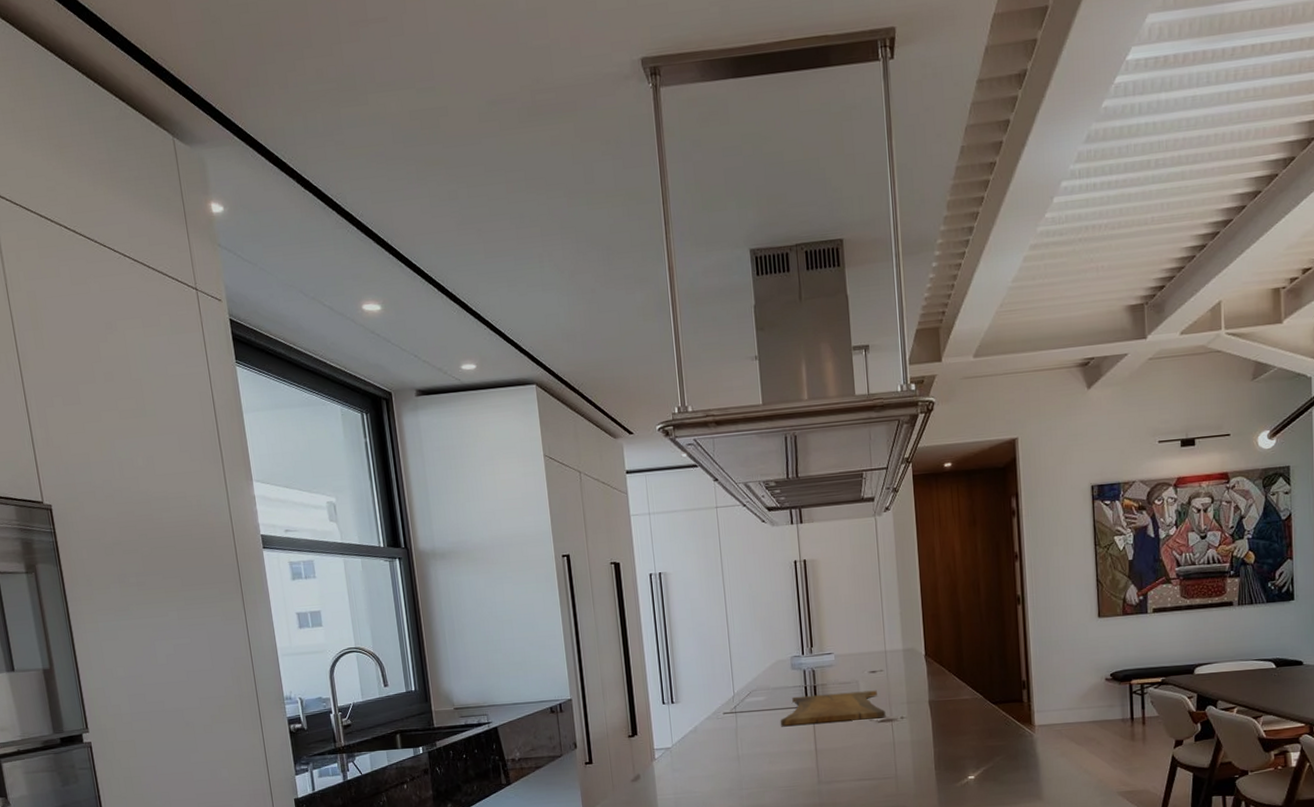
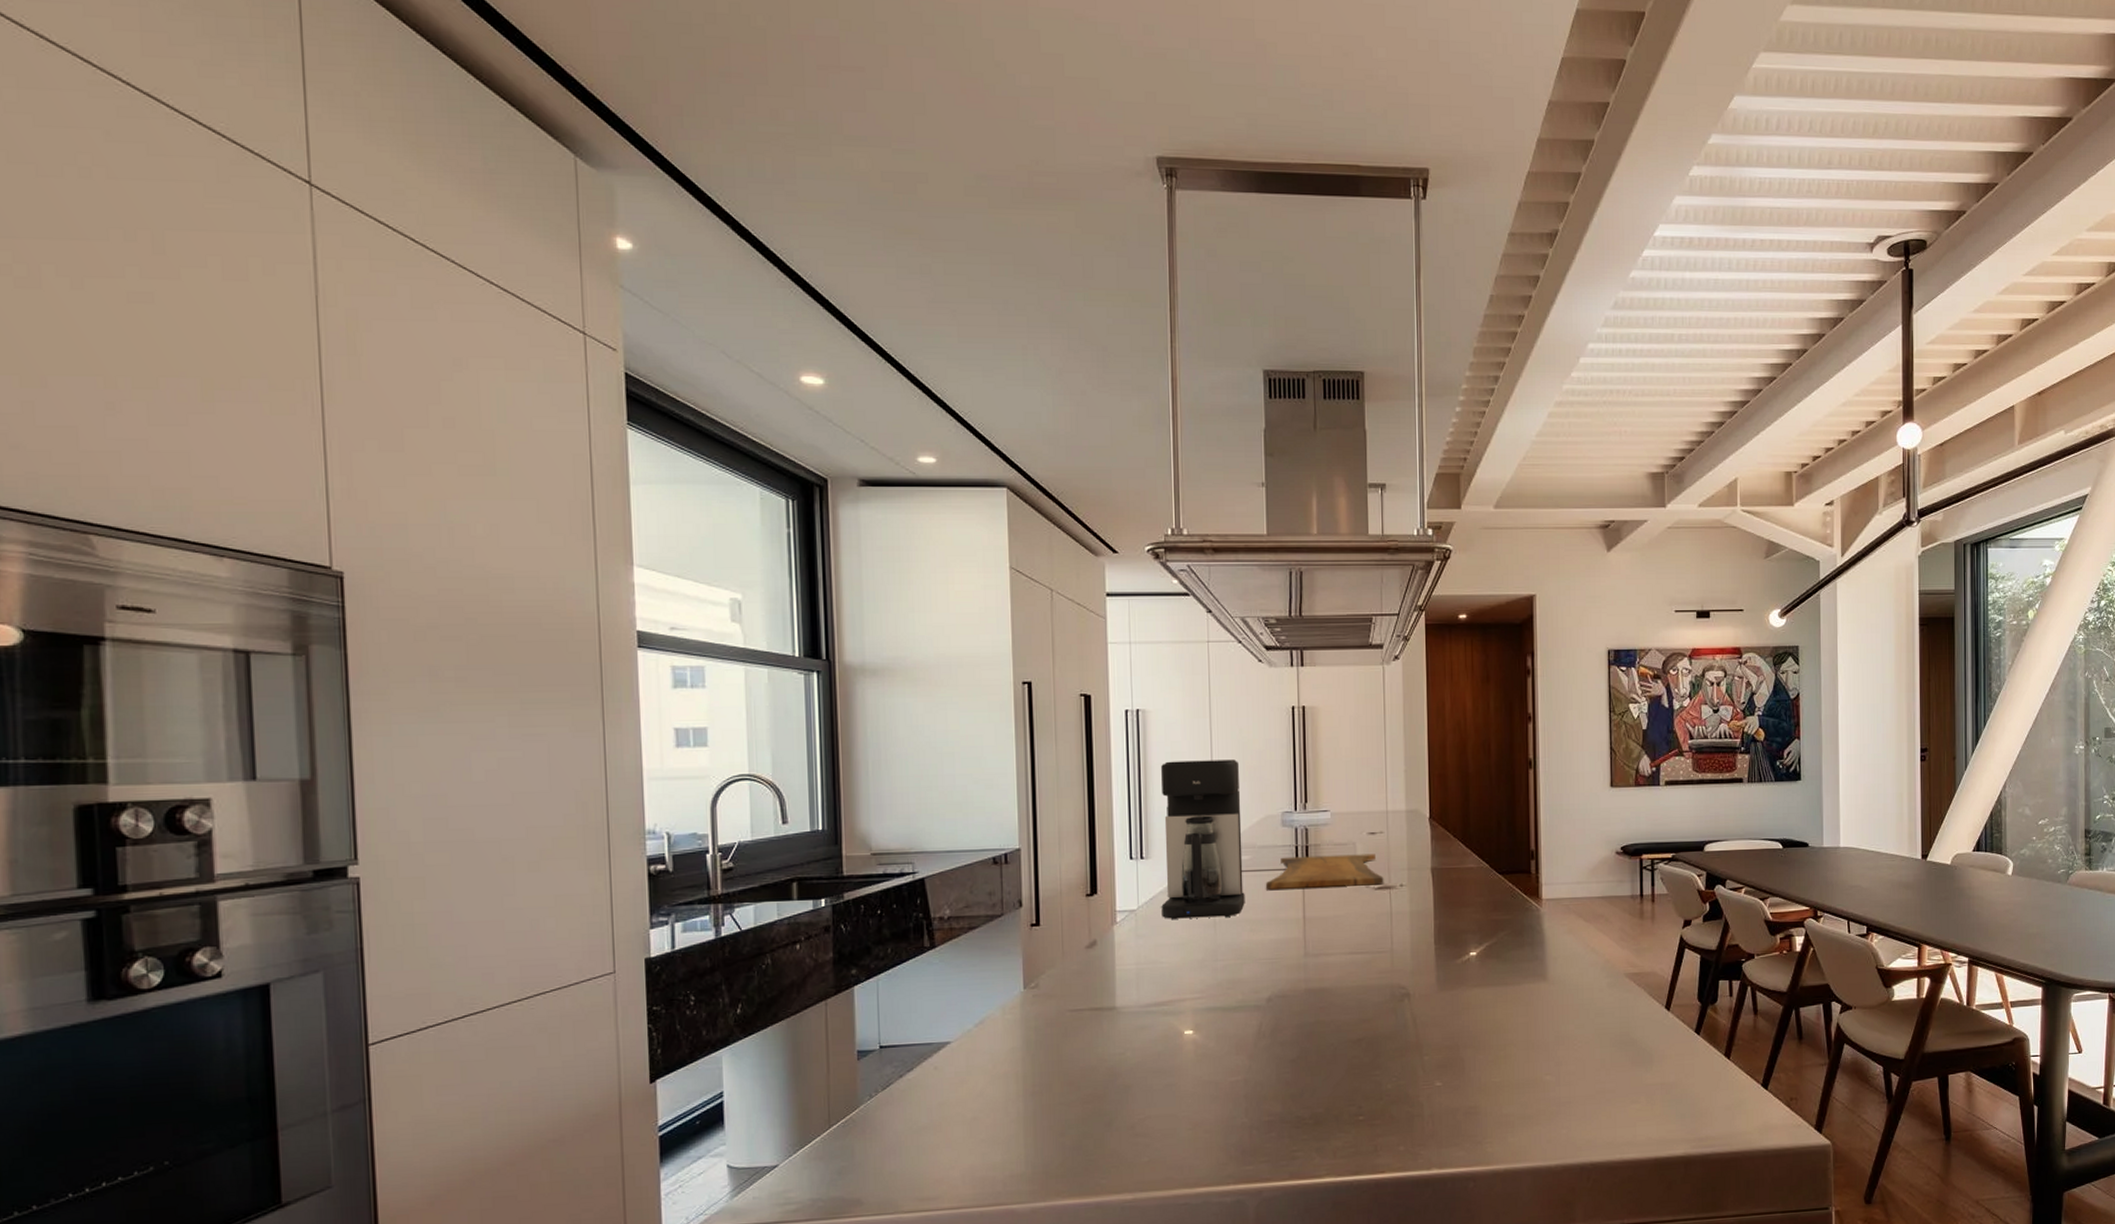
coffee maker: none [683,612,764,755] -> present [1161,759,1245,919]

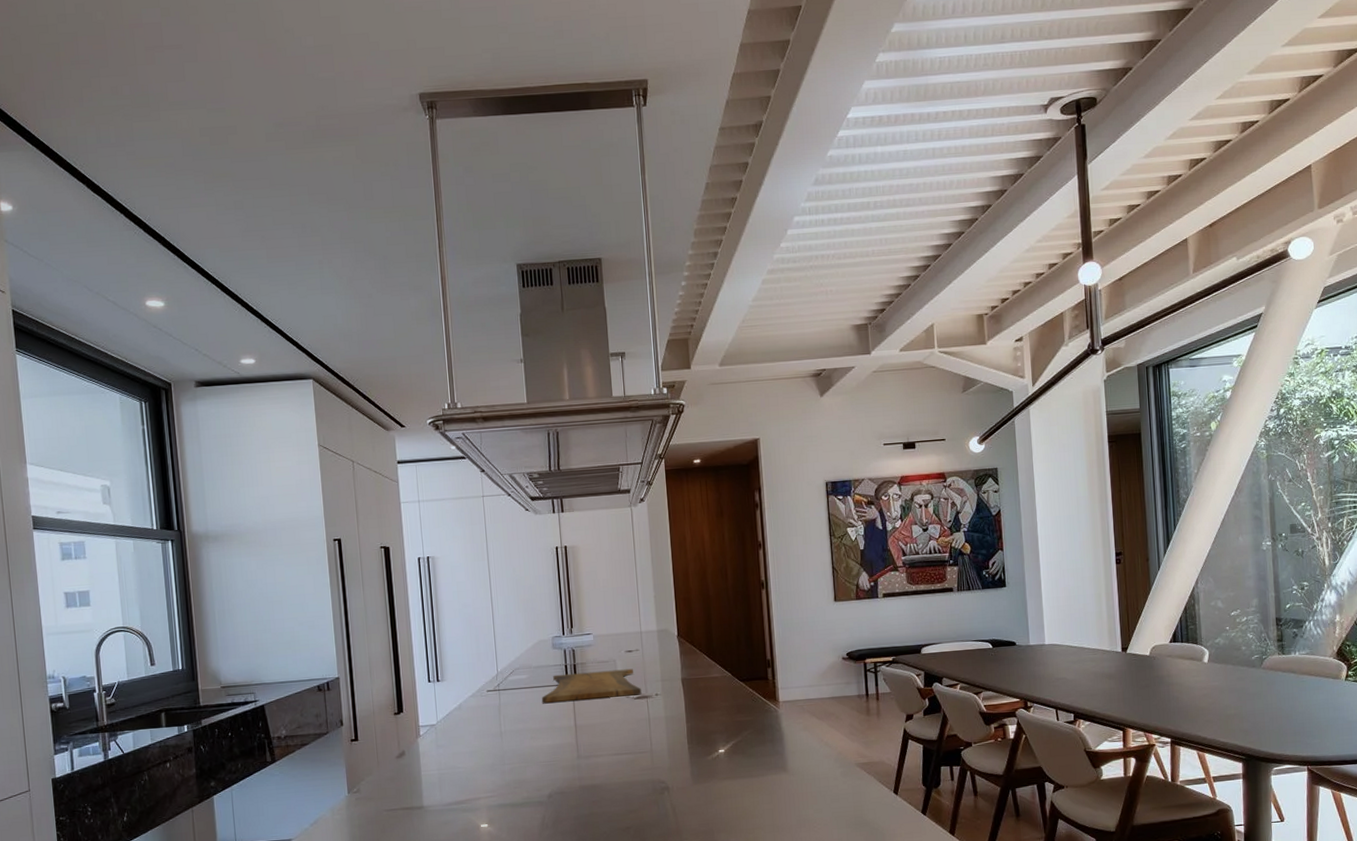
coffee maker: present [1161,759,1245,919] -> none [450,594,526,731]

